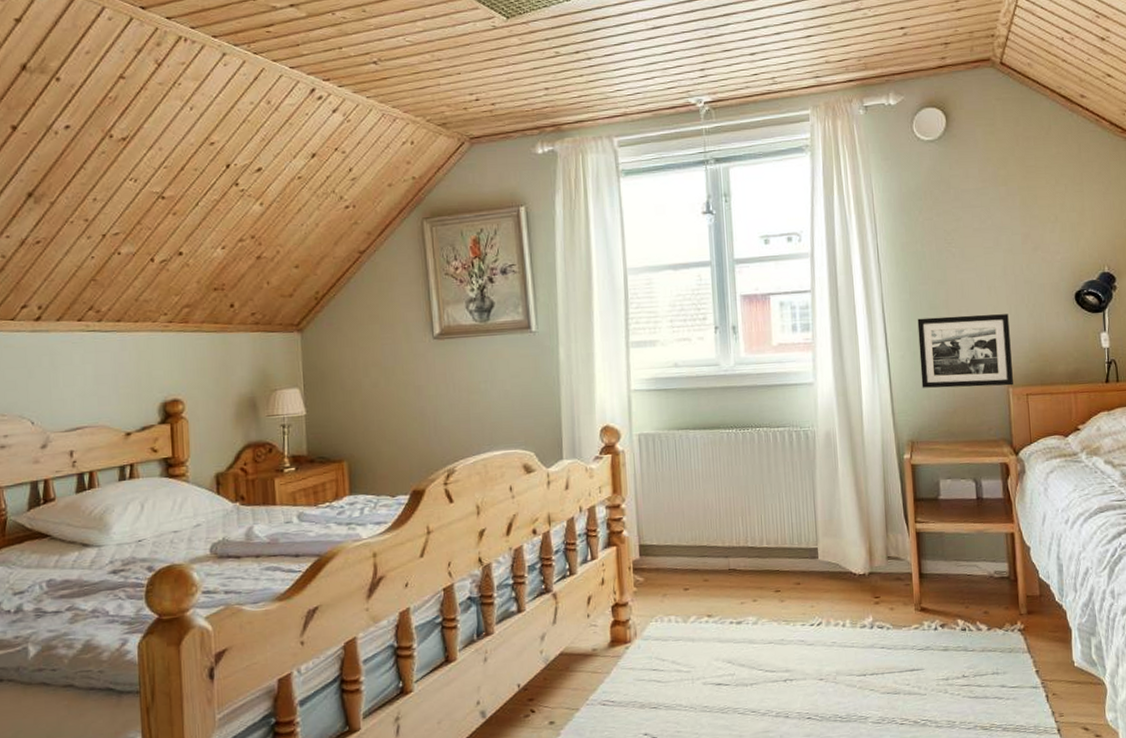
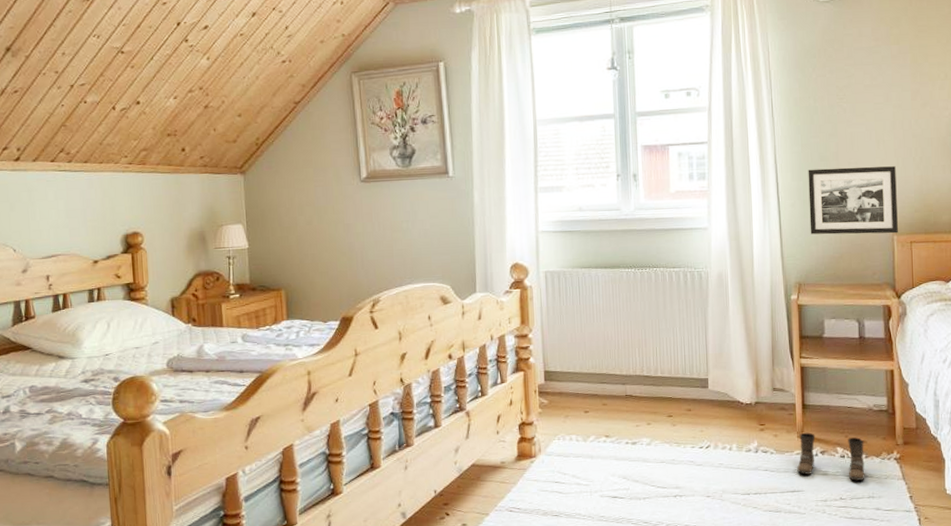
boots: none [916,604,988,656] -> present [797,432,865,481]

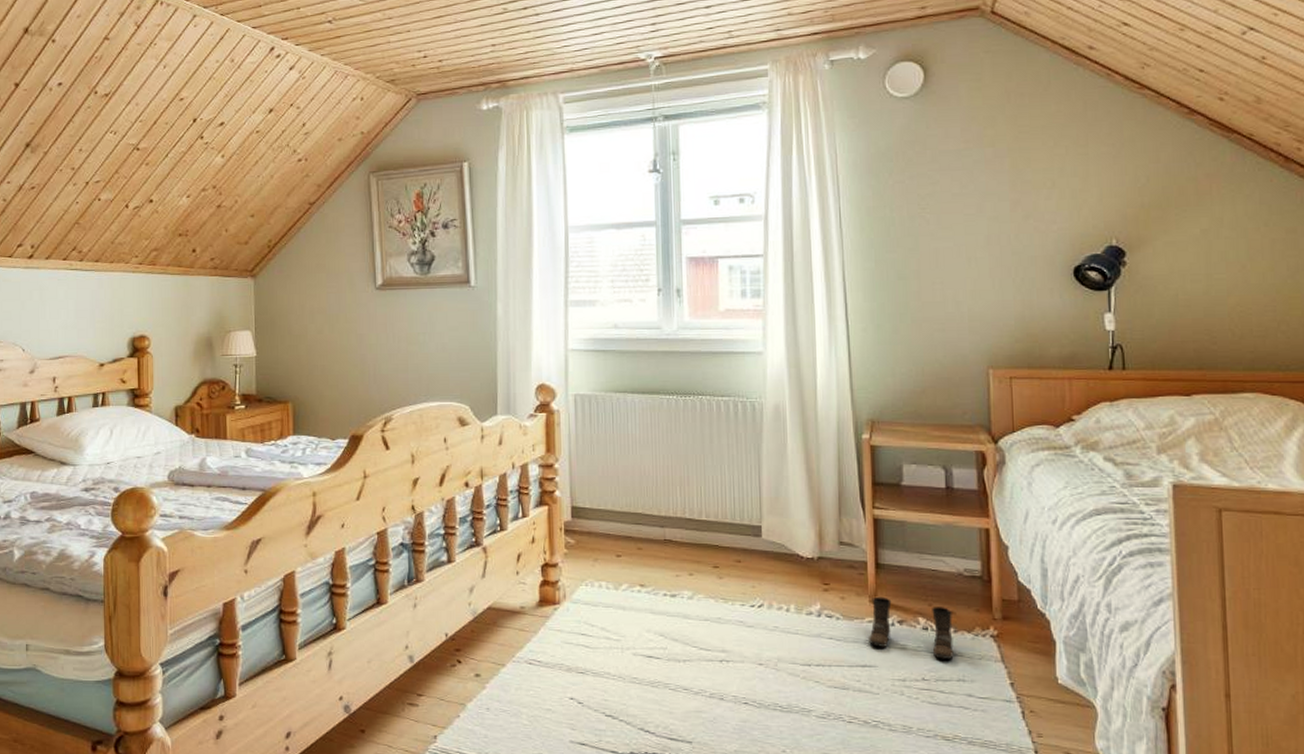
picture frame: present [808,166,898,235] -> none [883,287,994,367]

